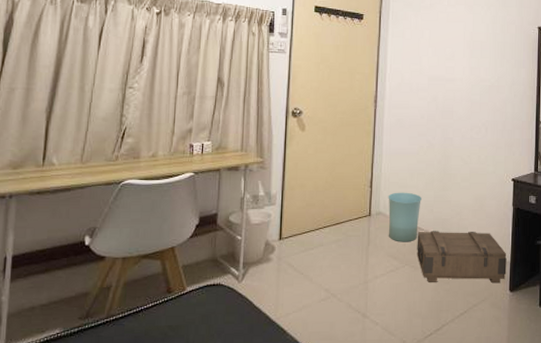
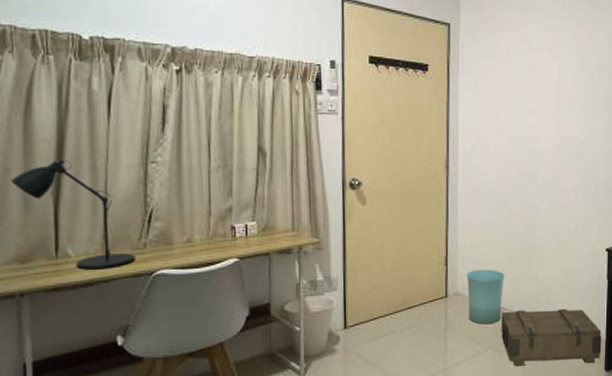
desk lamp: none [14,82,108,177] -> present [10,159,135,270]

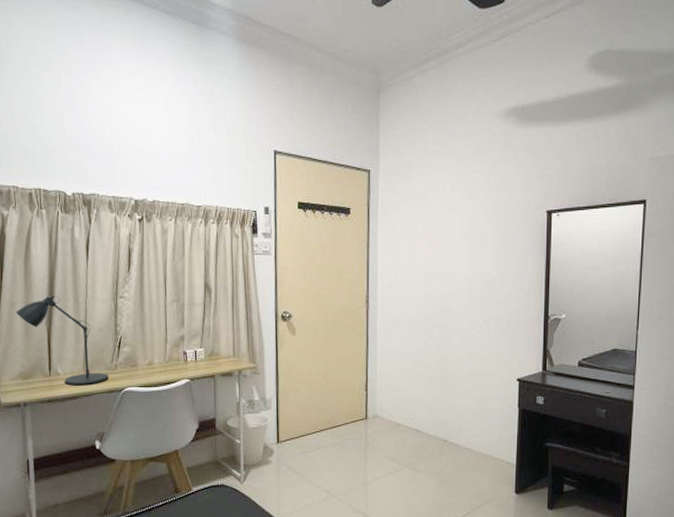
waste bin: present [466,269,504,325] -> none [384,395,420,445]
ammo crate: present [501,309,602,366] -> none [416,433,512,486]

